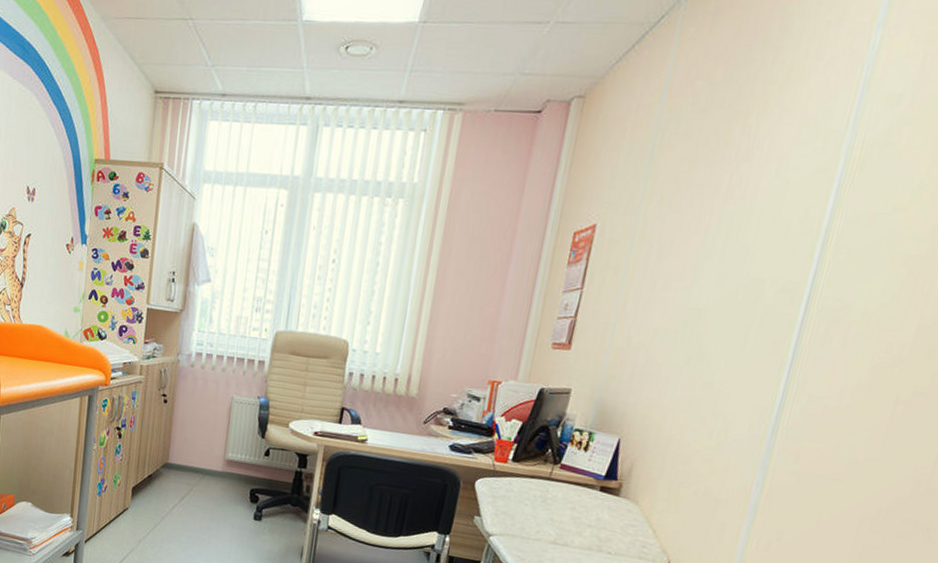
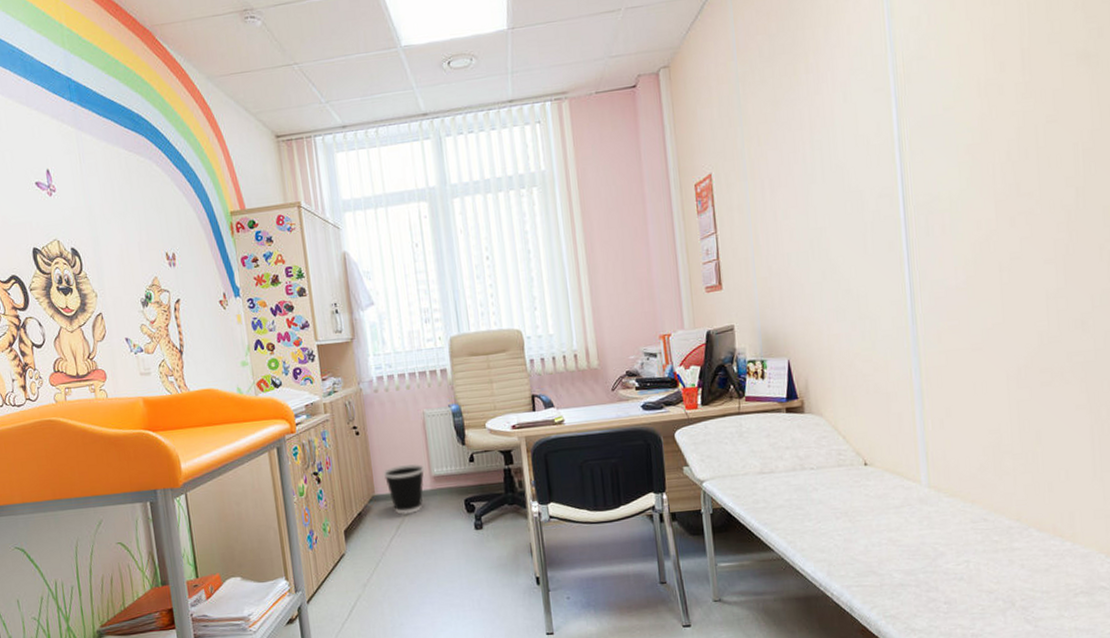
wastebasket: none [180,440,220,489] -> present [383,464,424,514]

